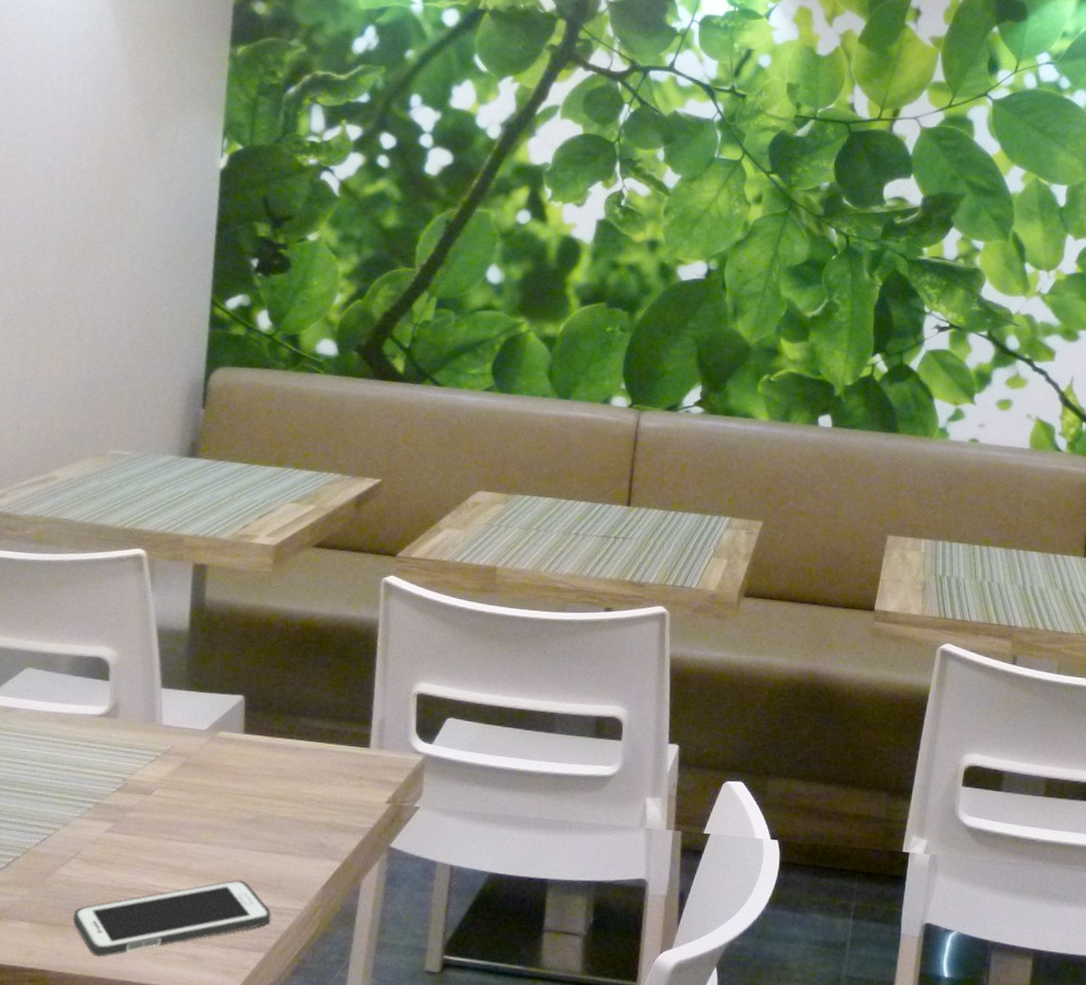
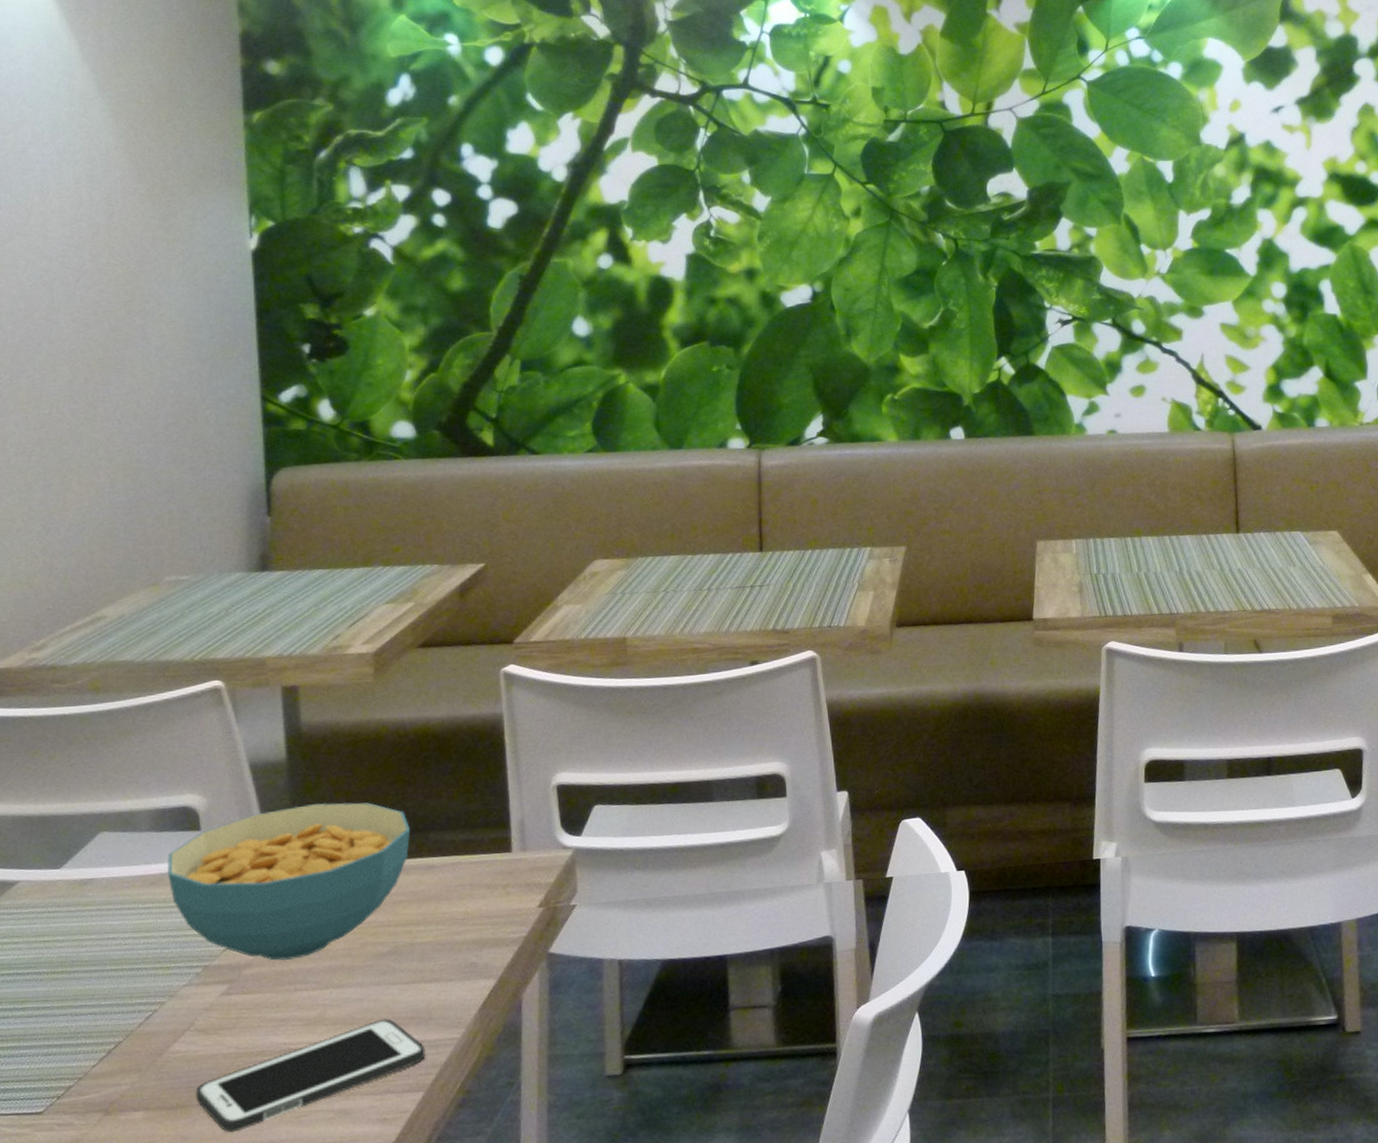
cereal bowl: none [76,673,286,811] -> present [166,802,411,961]

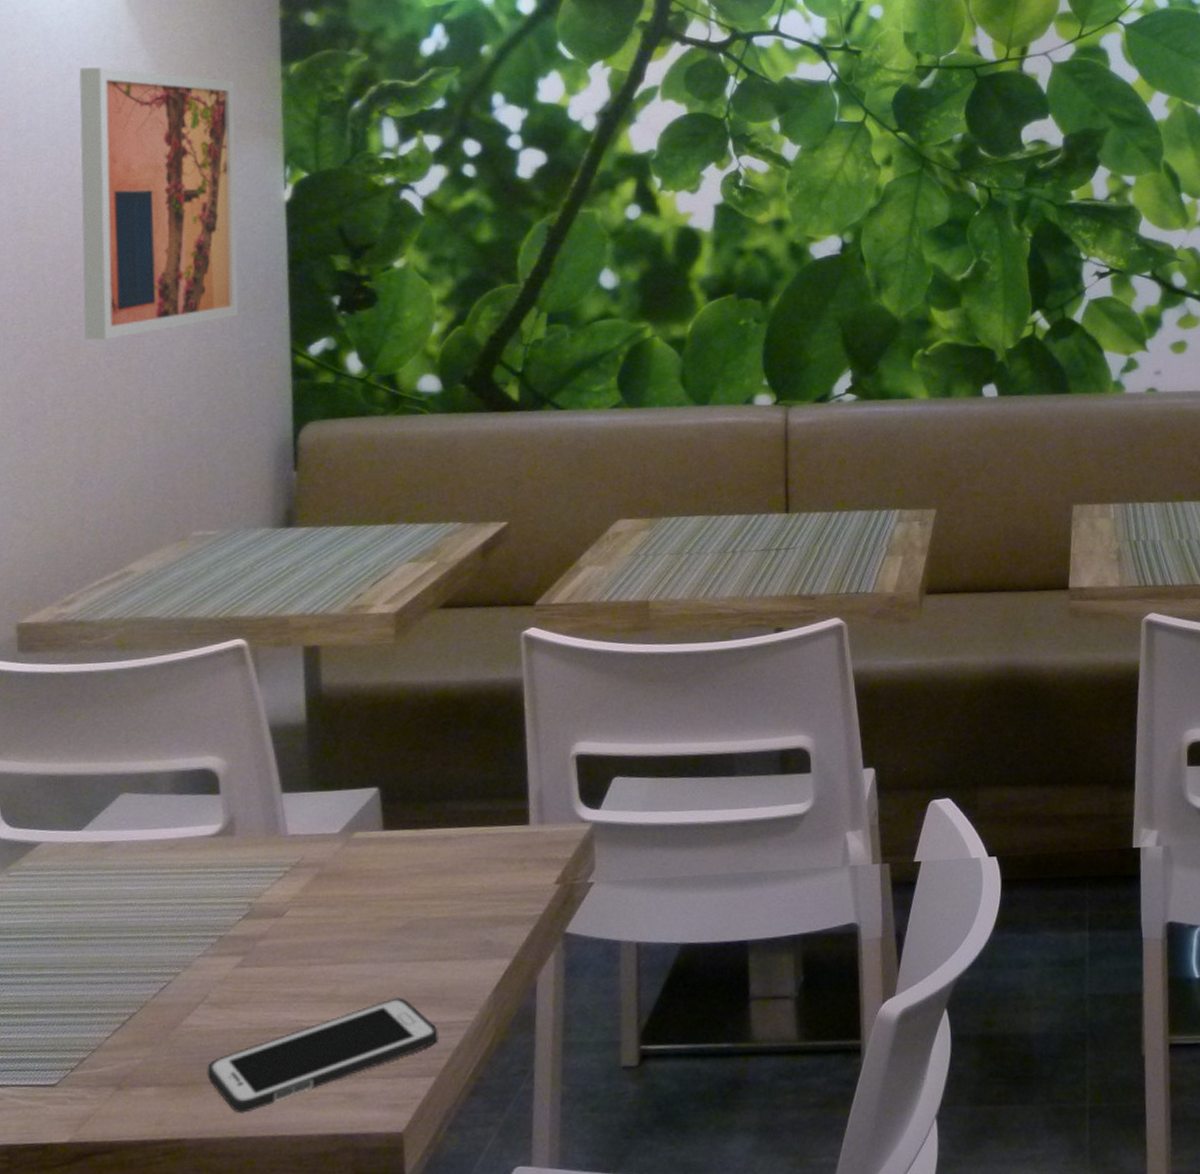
wall art: none [32,114,206,389] -> present [78,67,239,341]
cereal bowl: present [166,802,411,961] -> none [185,768,428,933]

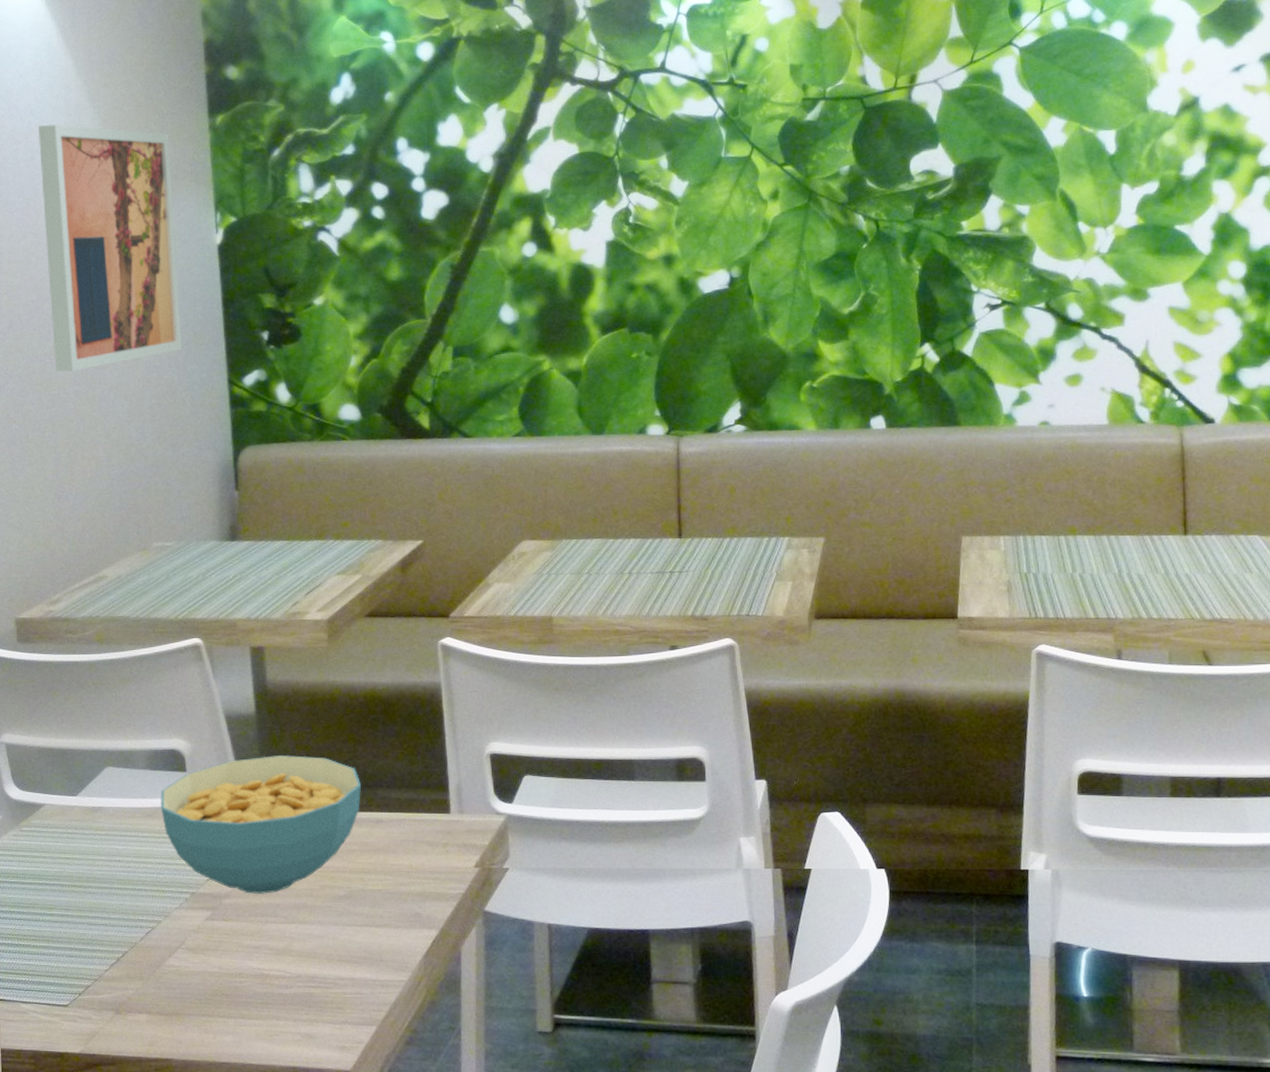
cereal bowl: none [185,768,428,933] -> present [160,755,362,894]
cell phone: present [207,997,438,1114] -> none [187,956,378,1042]

